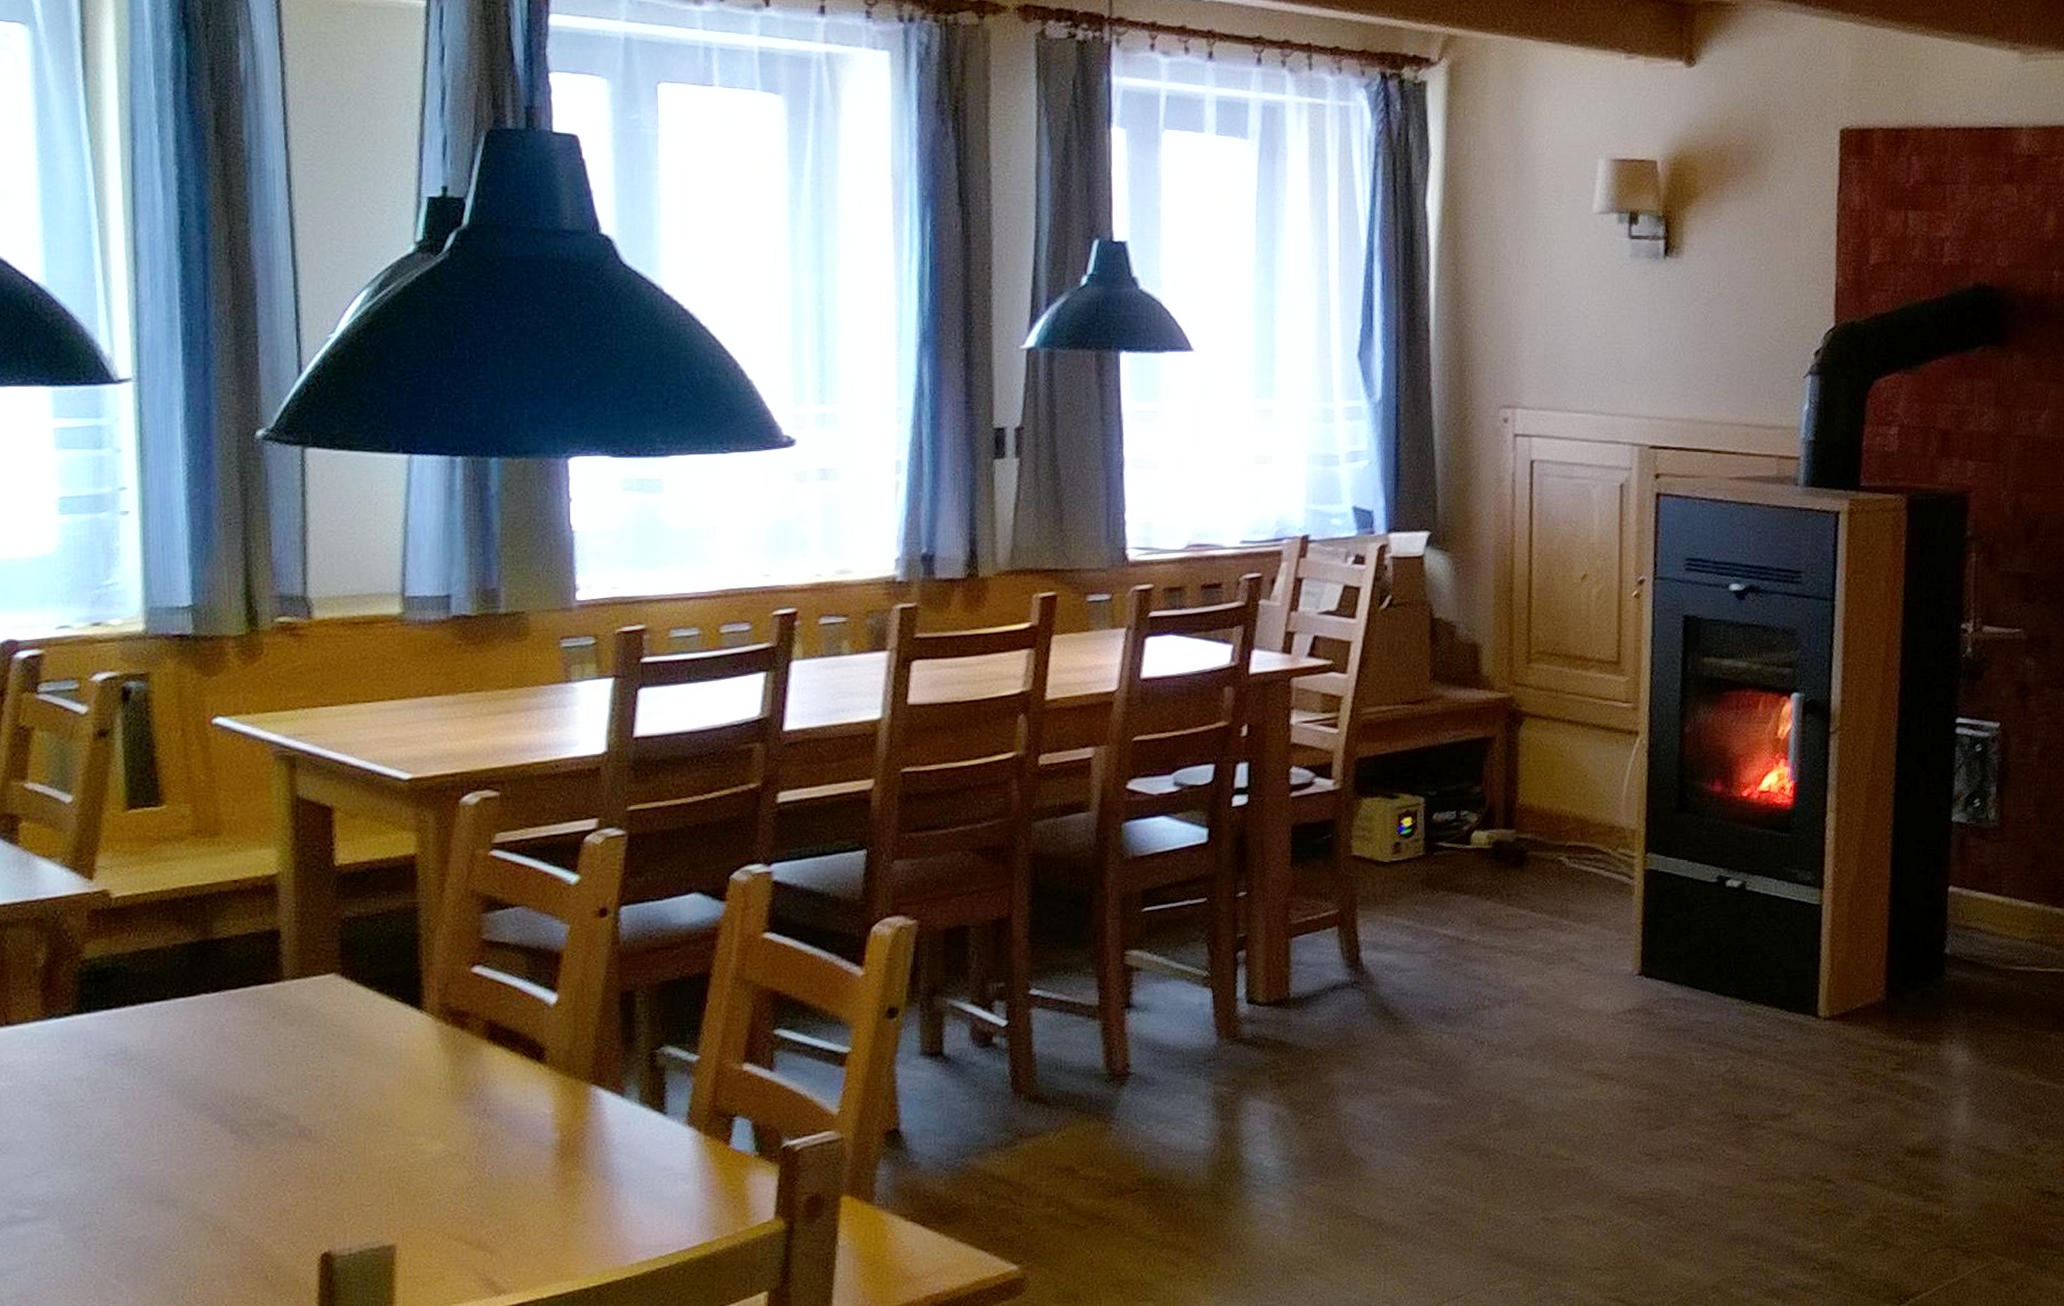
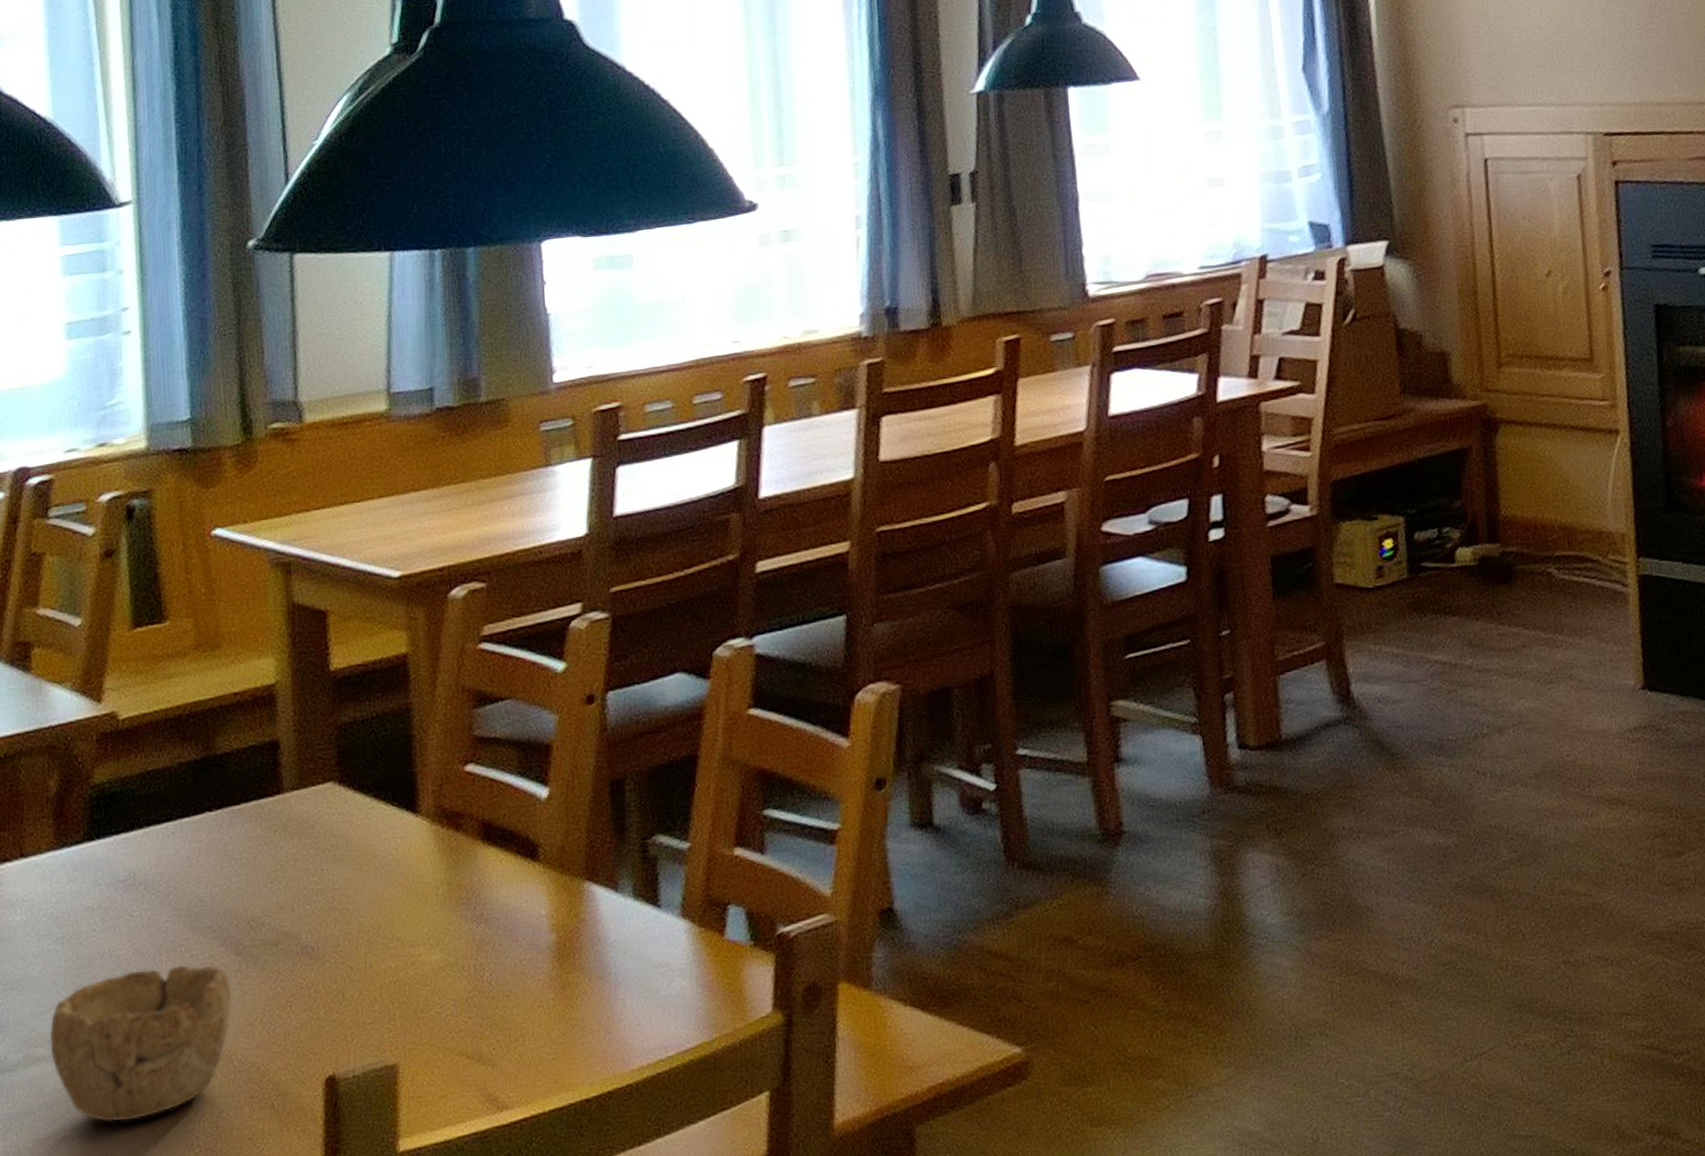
bowl: none [35,1139,226,1283] -> present [49,965,232,1123]

